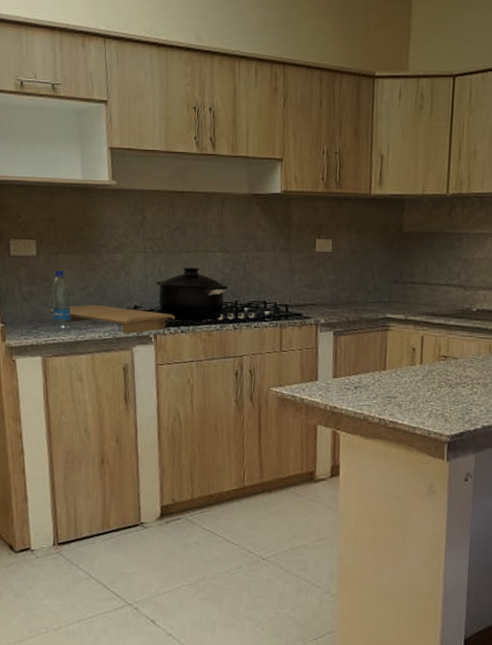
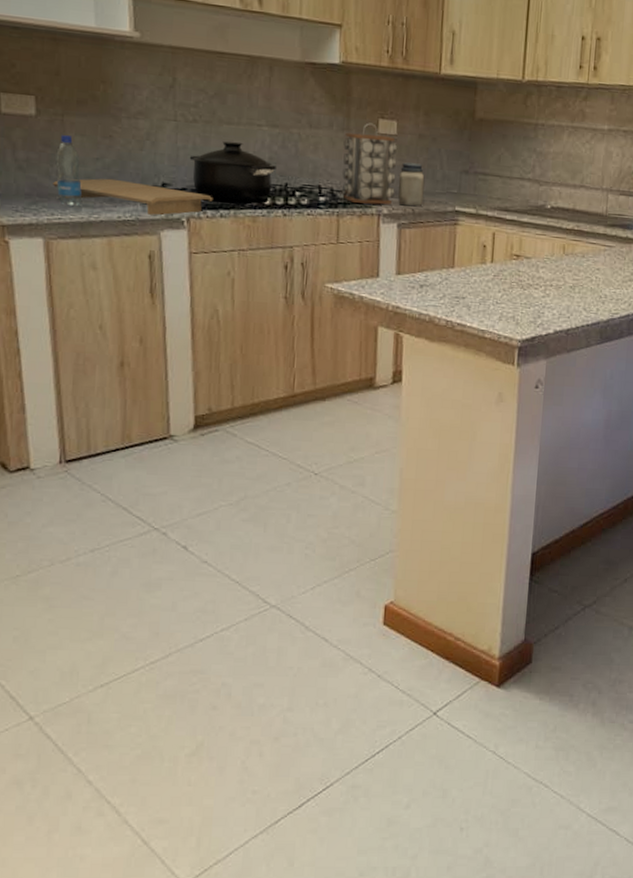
spice rack: none [284,243,332,317] -> present [341,122,397,206]
jar: none [334,276,358,316] -> present [398,162,425,207]

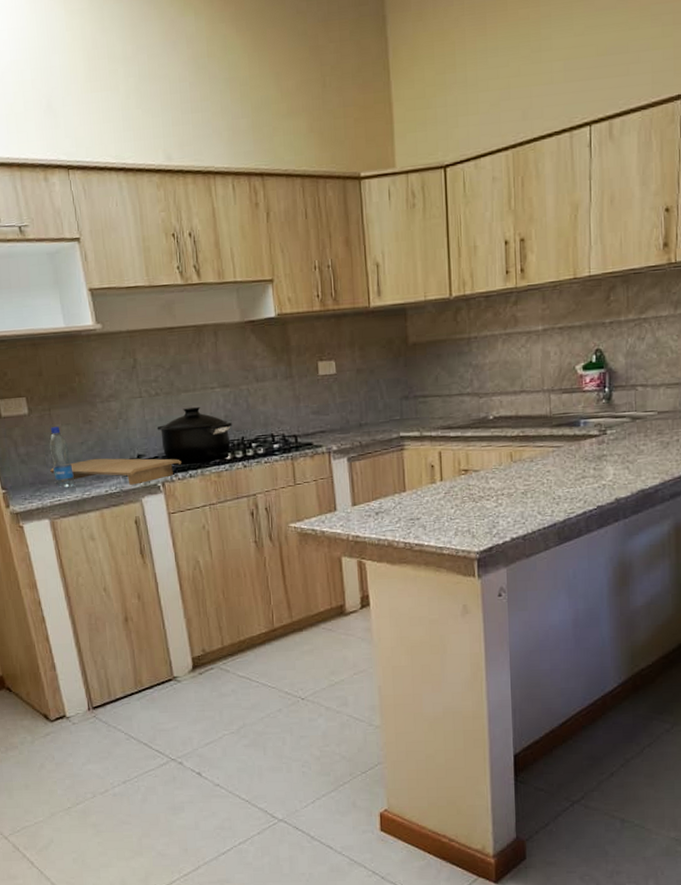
spice rack: present [341,122,397,206] -> none [288,367,341,446]
jar: present [398,162,425,207] -> none [343,397,369,440]

